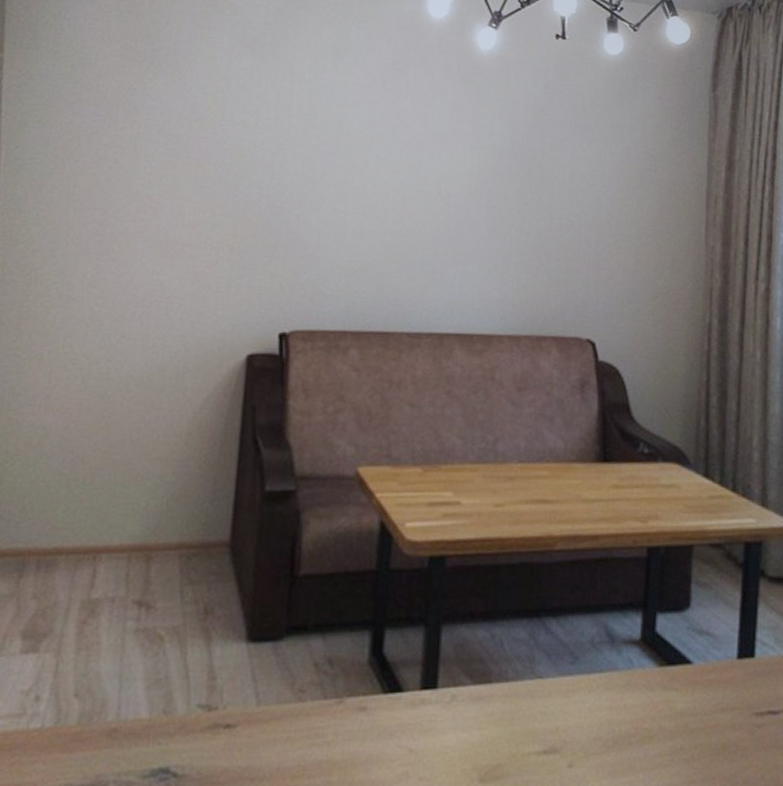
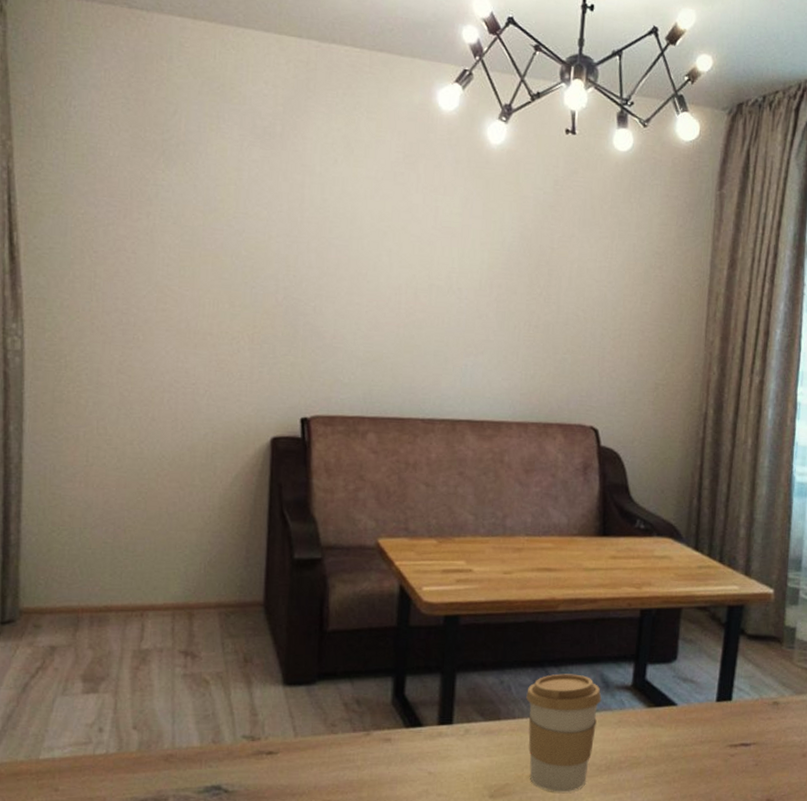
coffee cup: none [521,625,607,775] -> present [526,673,602,793]

